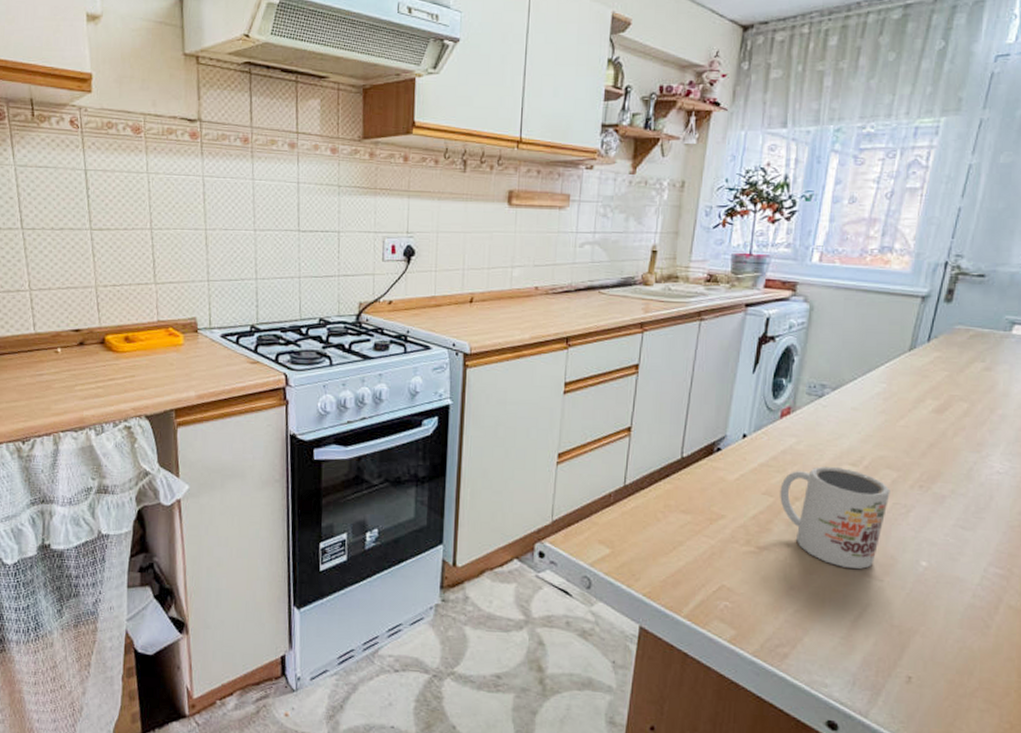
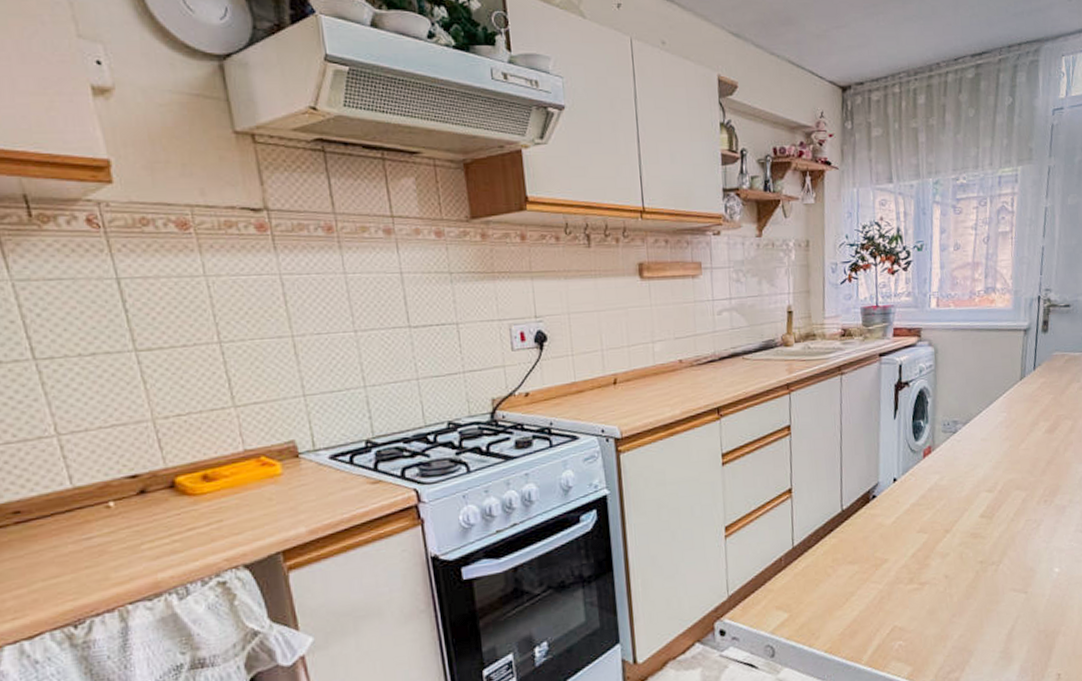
mug: present [780,466,891,569] -> none [932,495,1023,587]

